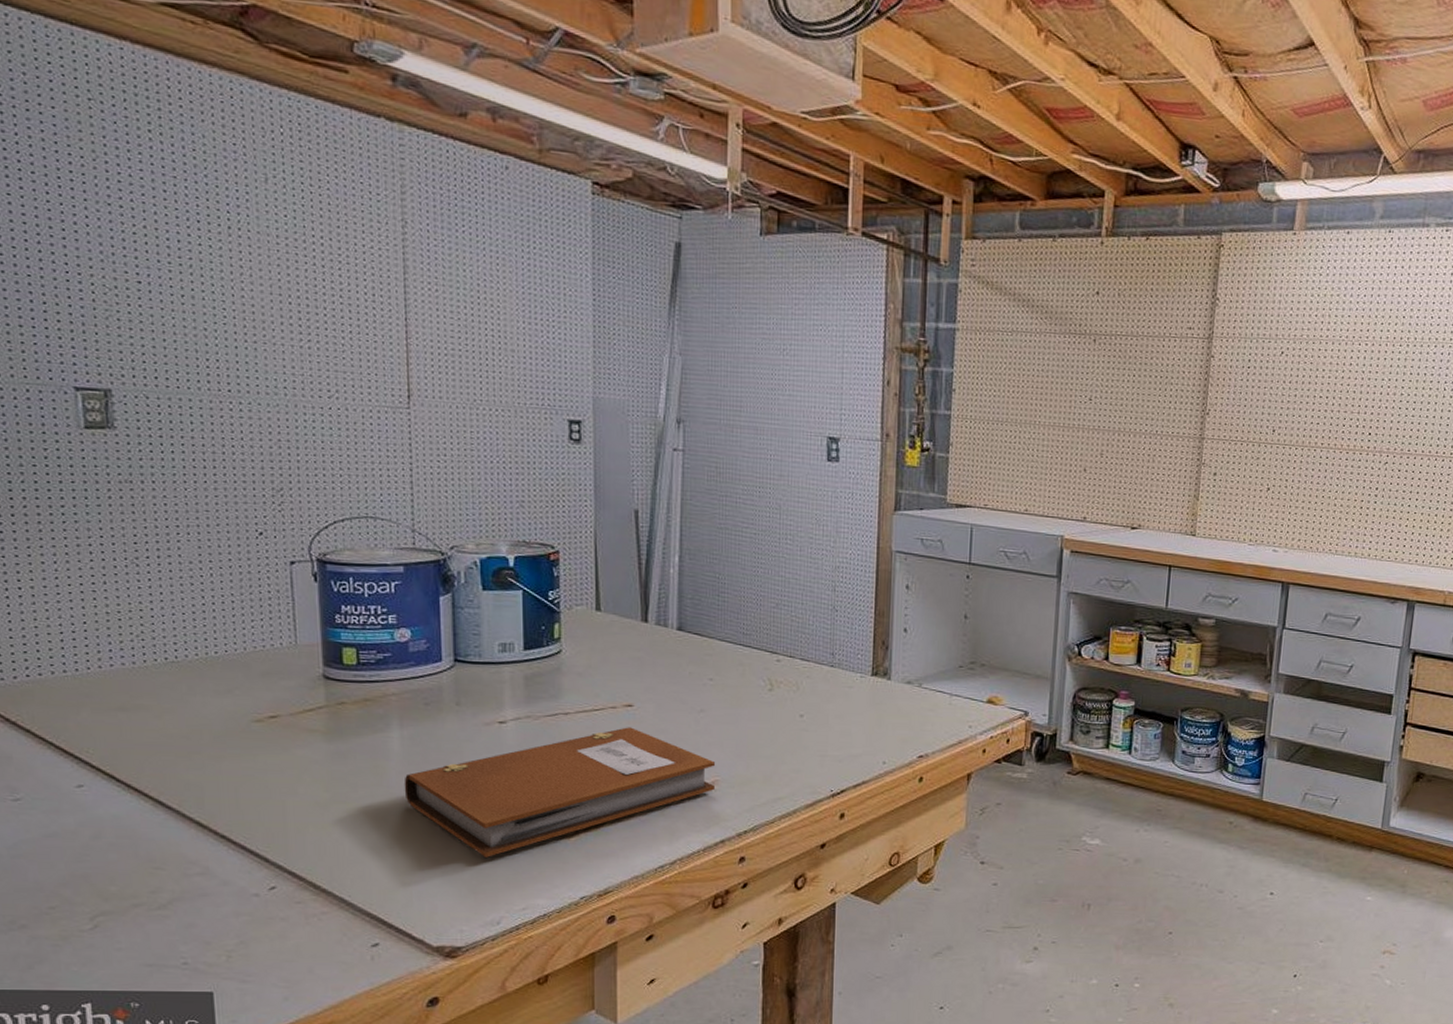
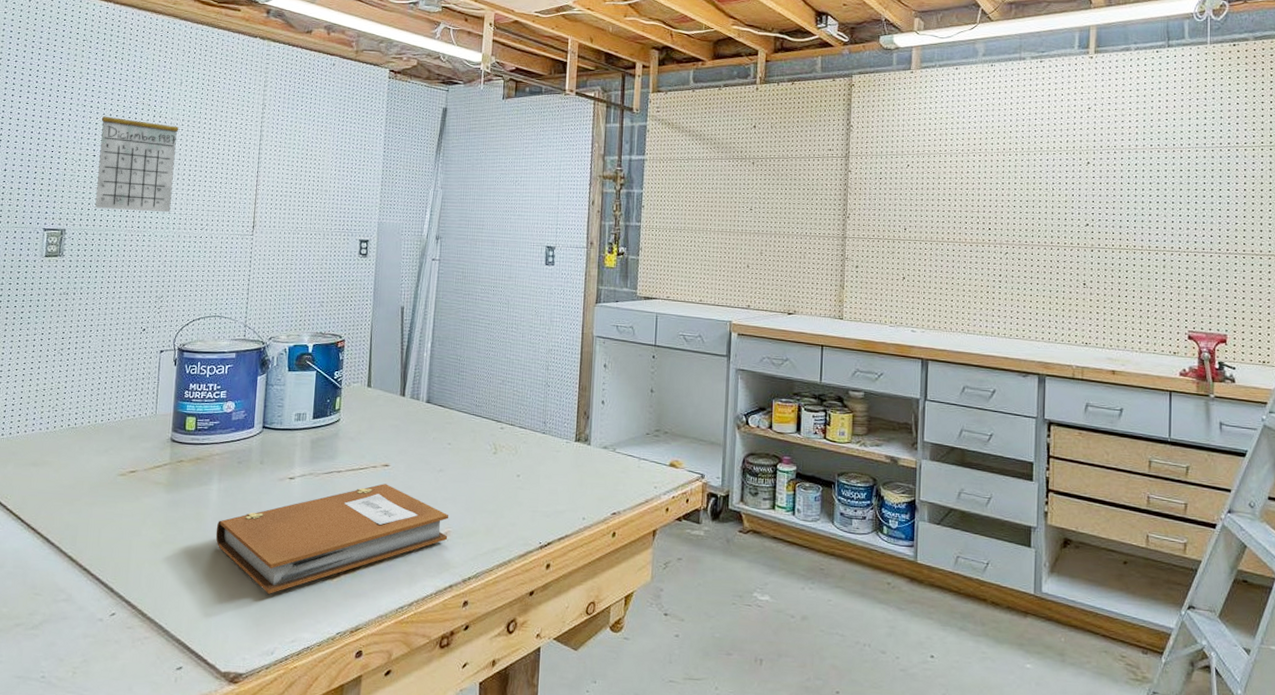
calendar: none [142,203,277,372] -> present [95,101,179,213]

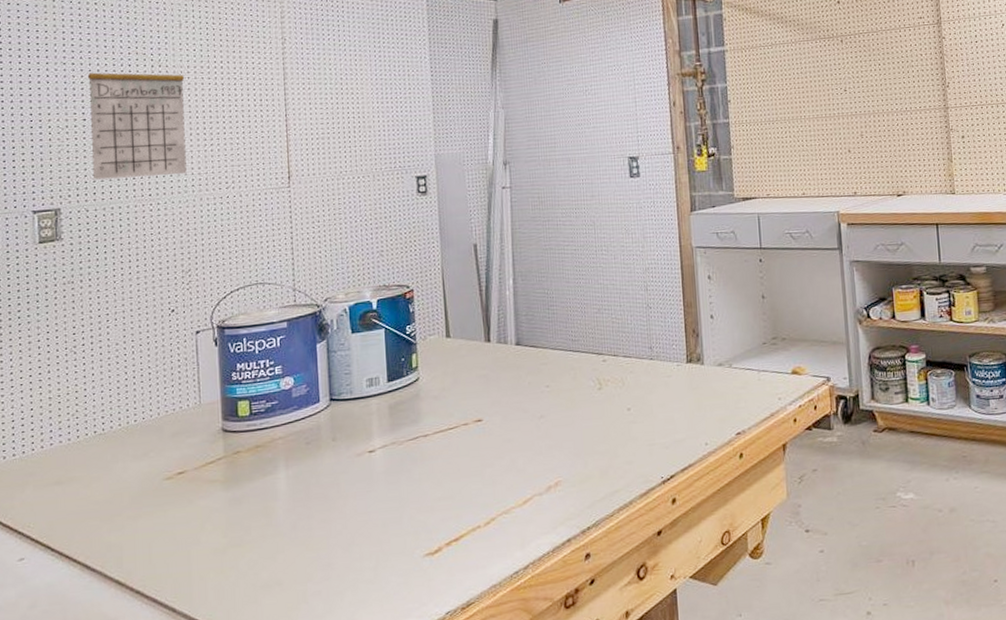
notebook: present [215,483,449,594] -> none [290,440,559,584]

